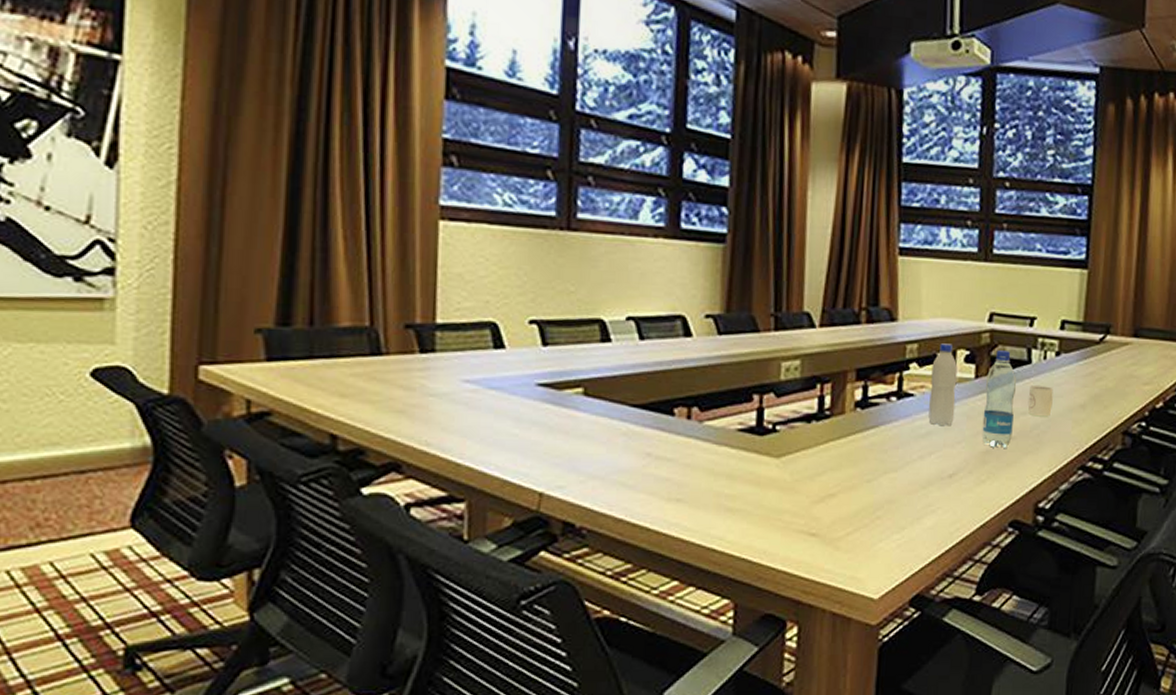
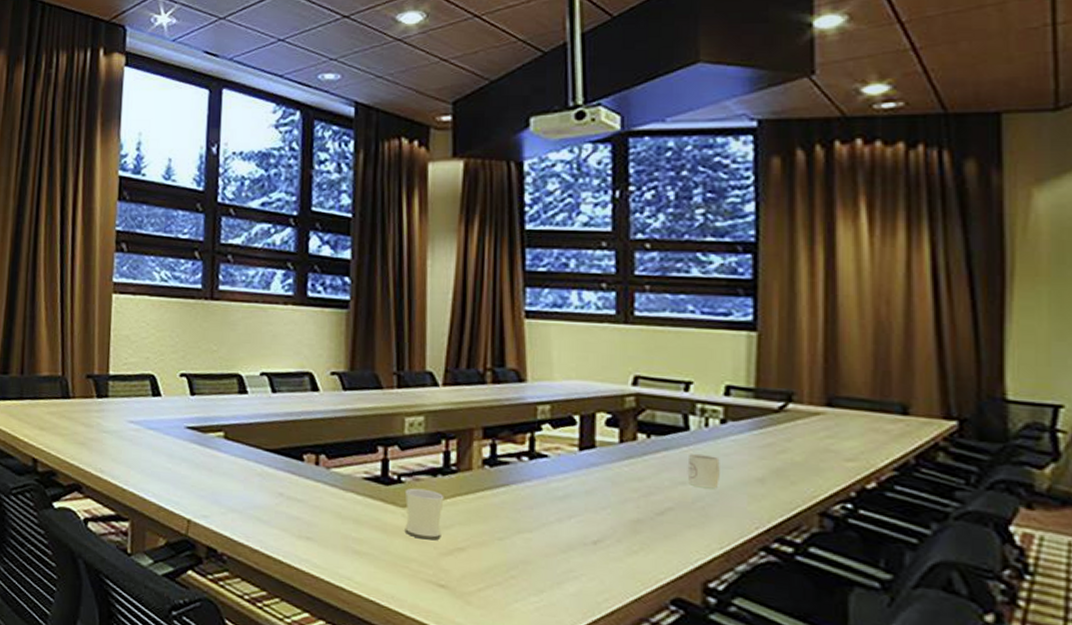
mug: none [778,436,818,489] -> present [404,488,444,540]
water bottle: present [928,343,958,427] -> none [566,405,598,491]
bottle: present [981,350,1017,449] -> none [631,415,672,520]

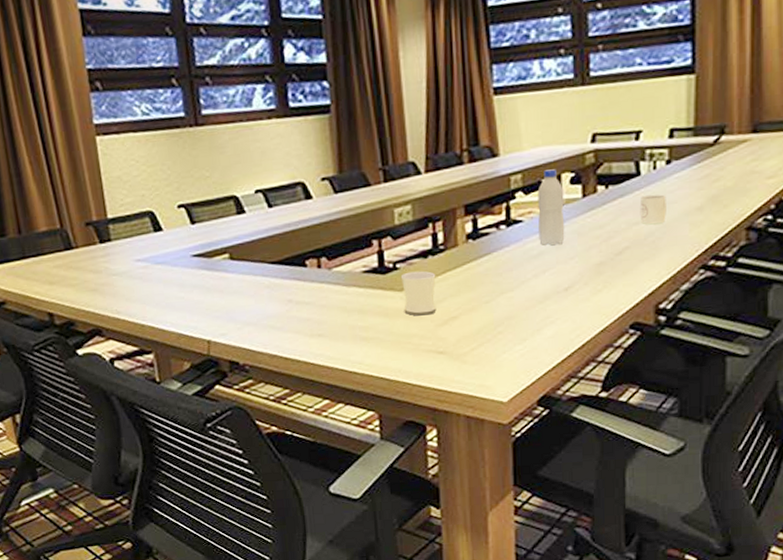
water bottle: none [566,405,598,491] -> present [537,169,565,246]

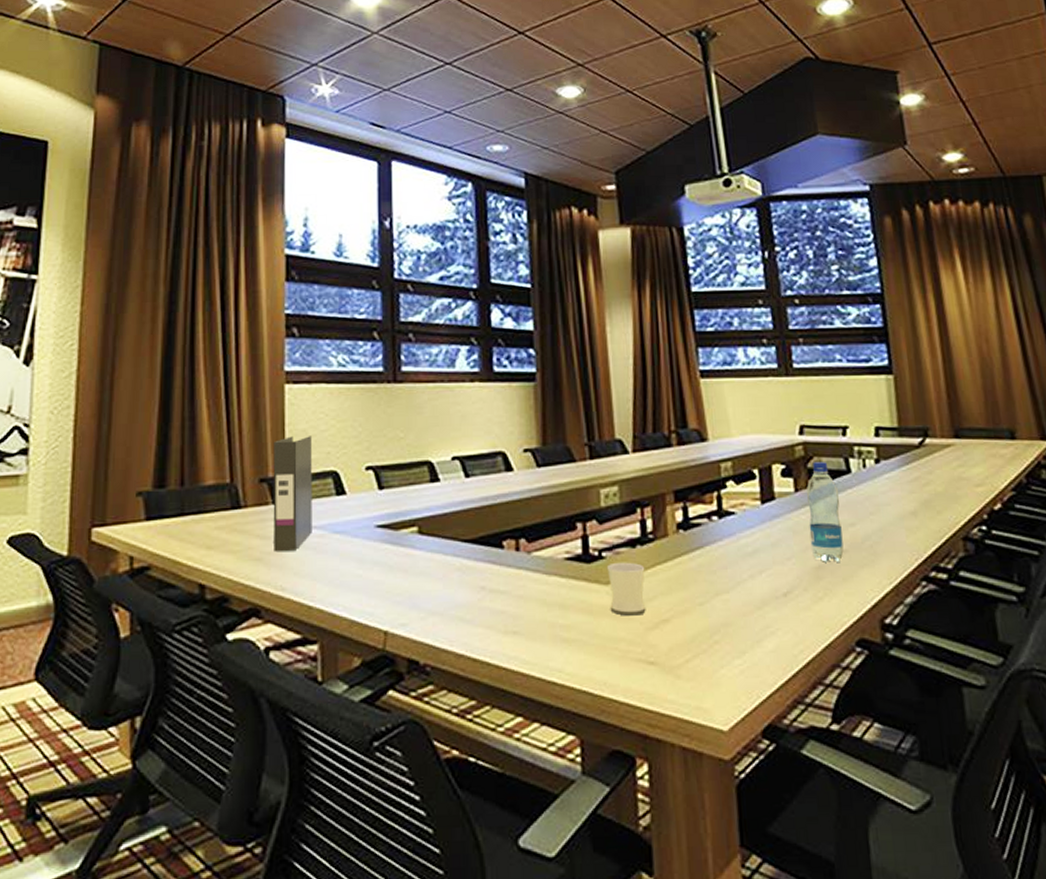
binder: none [93,182,137,282] -> present [273,436,313,551]
water bottle: present [537,169,565,246] -> none [749,459,780,543]
bottle: none [594,167,627,259] -> present [807,462,844,563]
mug: present [639,194,666,225] -> none [853,495,881,527]

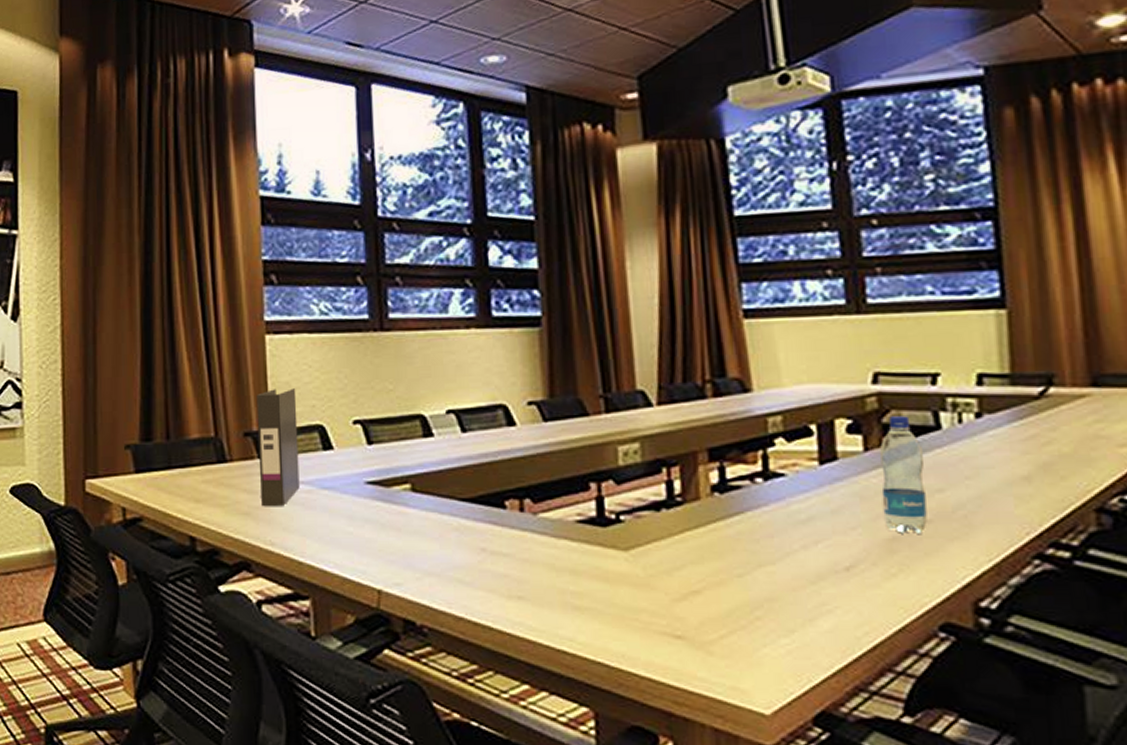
mug: present [606,562,646,616] -> none [625,527,672,585]

